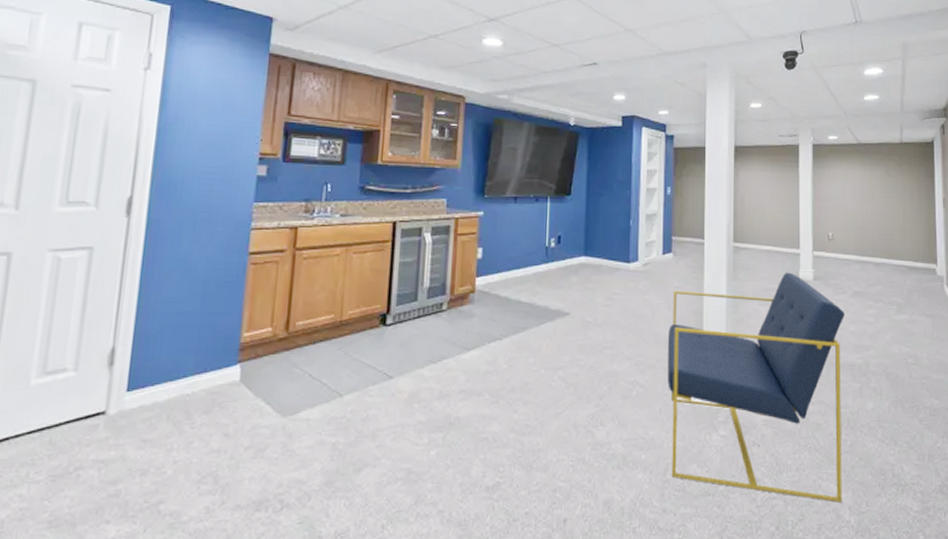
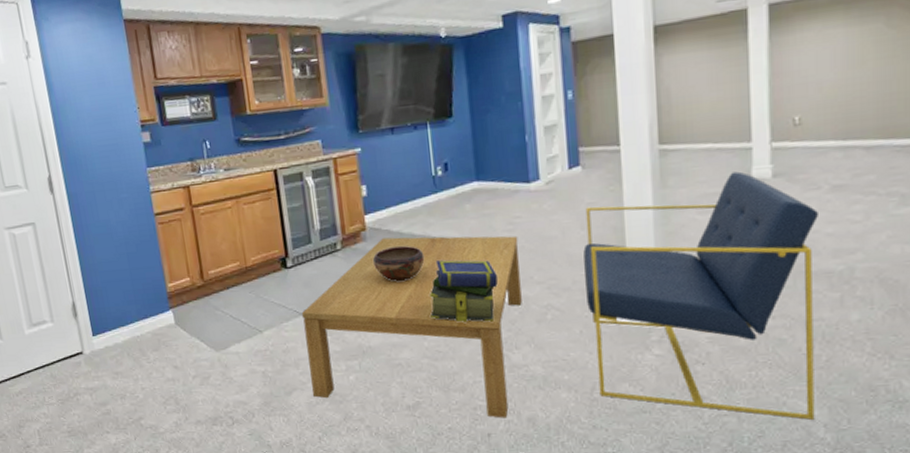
coffee table: none [386,302,615,502] -> present [301,235,522,418]
decorative bowl: none [476,311,527,348] -> present [372,245,425,281]
stack of books: none [524,330,592,396] -> present [430,260,498,323]

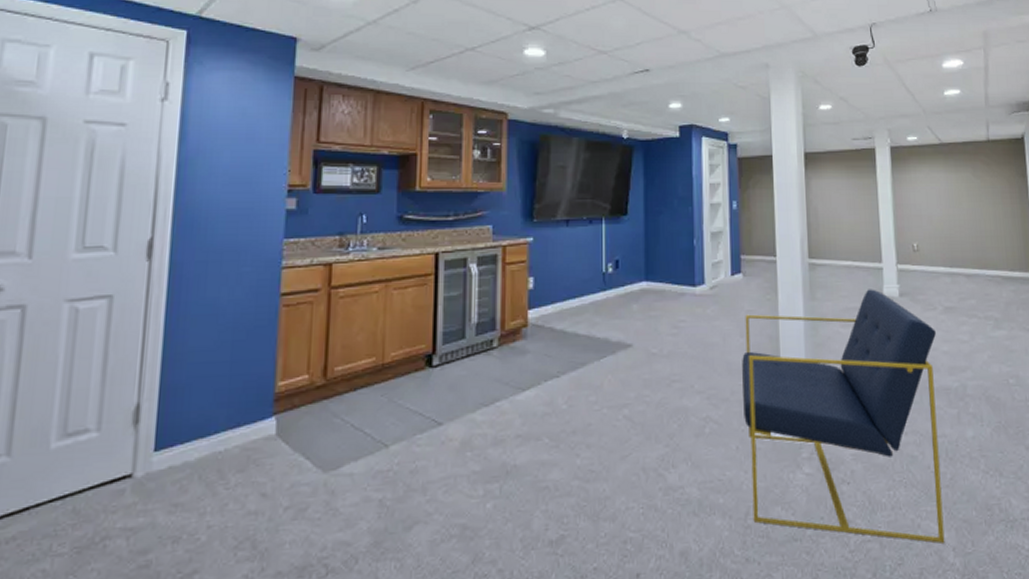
coffee table: present [301,235,522,418] -> none [439,336,682,553]
decorative bowl: present [372,245,425,281] -> none [530,346,586,386]
stack of books: present [430,260,498,323] -> none [587,364,659,436]

